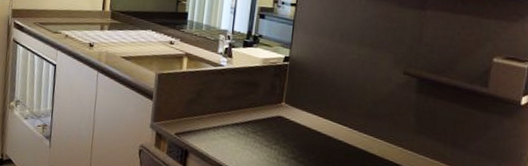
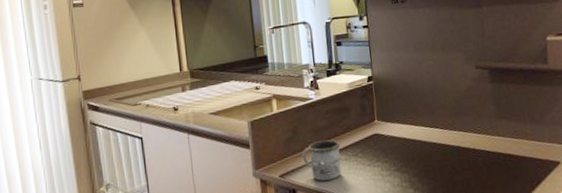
mug: none [201,109,241,151] -> present [301,140,342,181]

